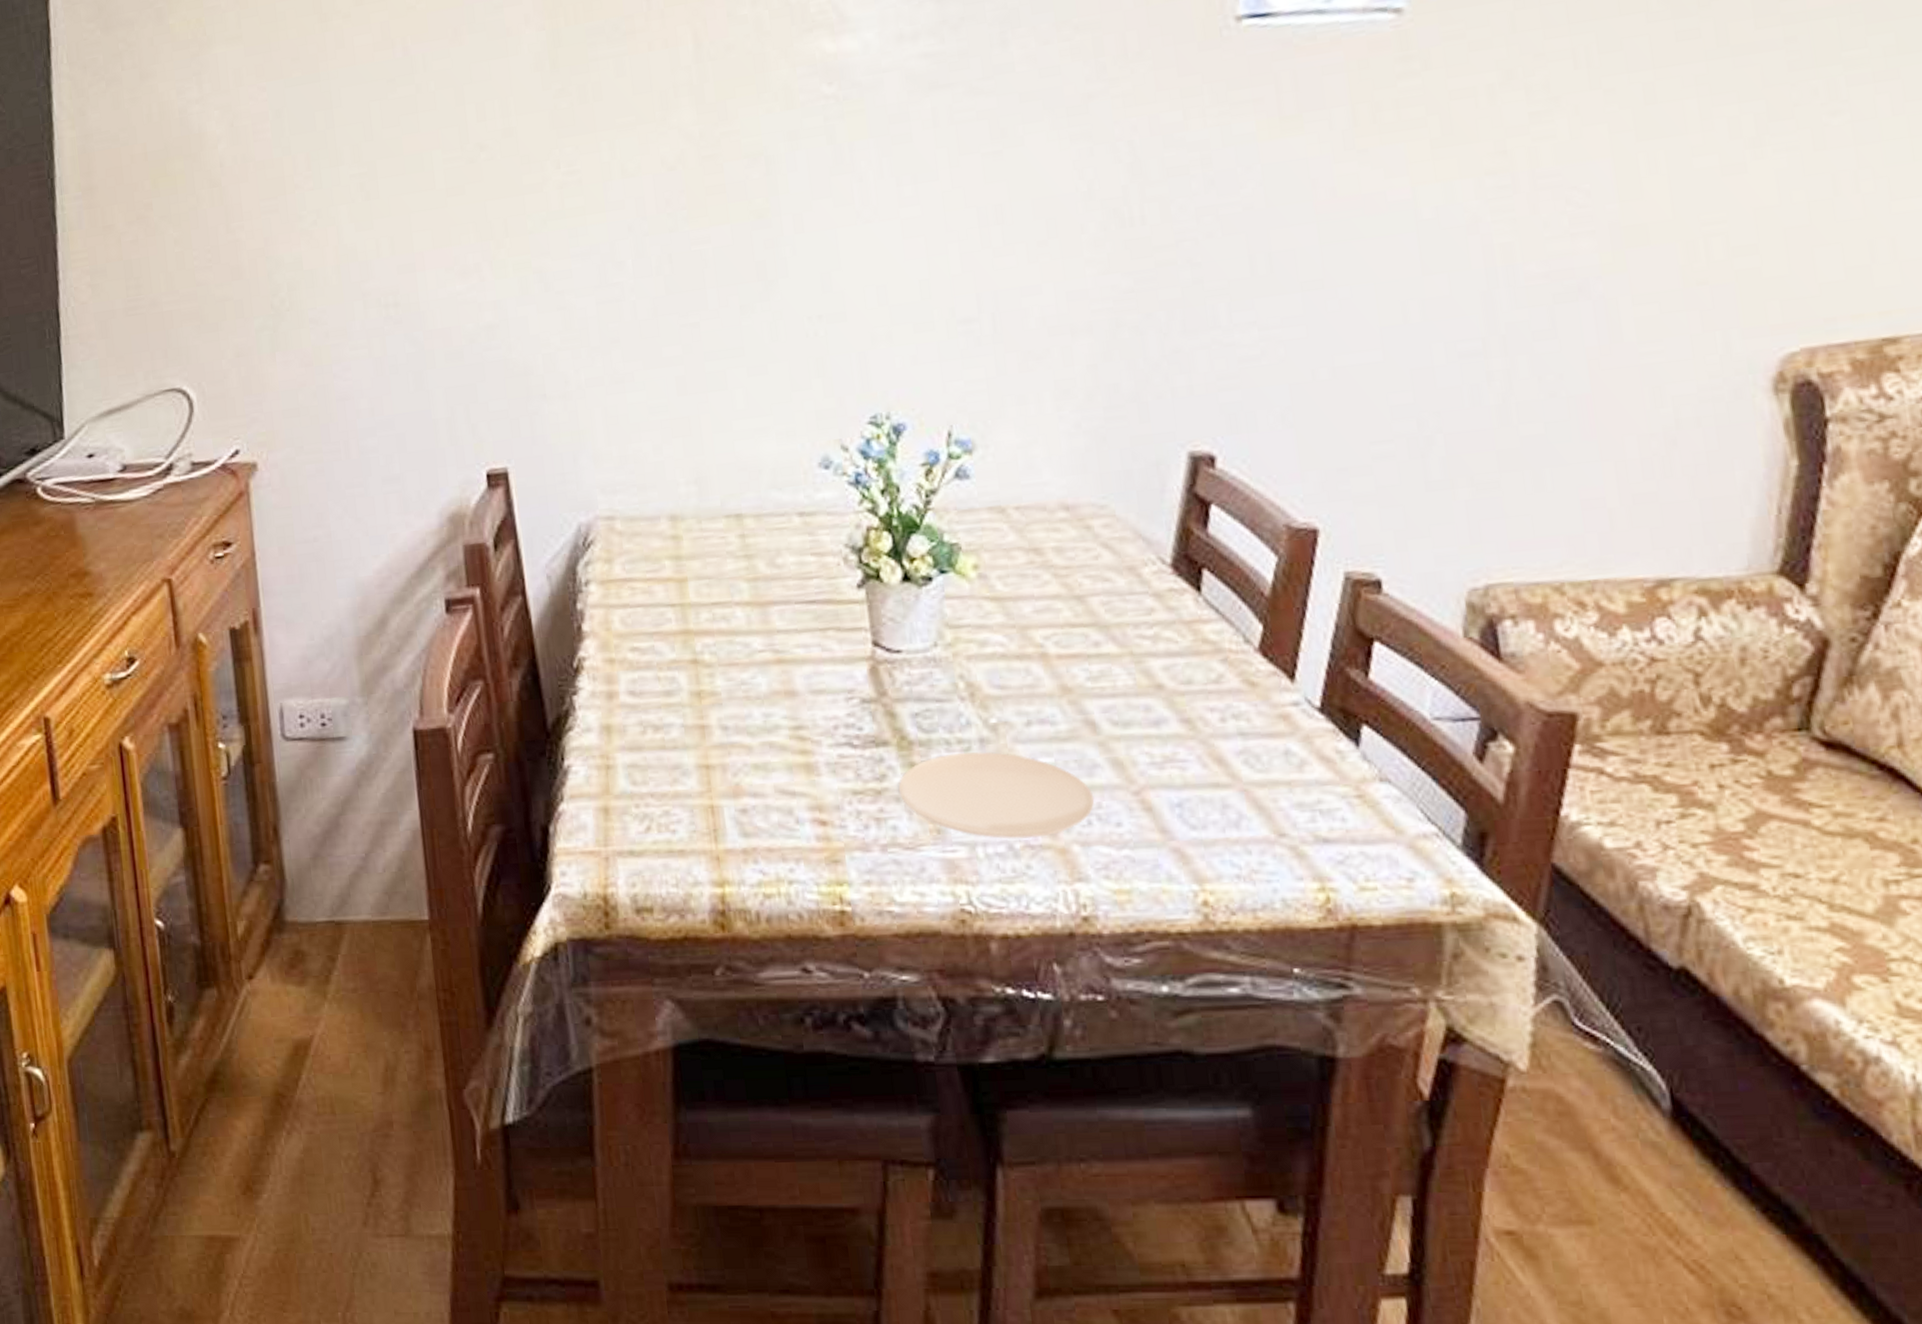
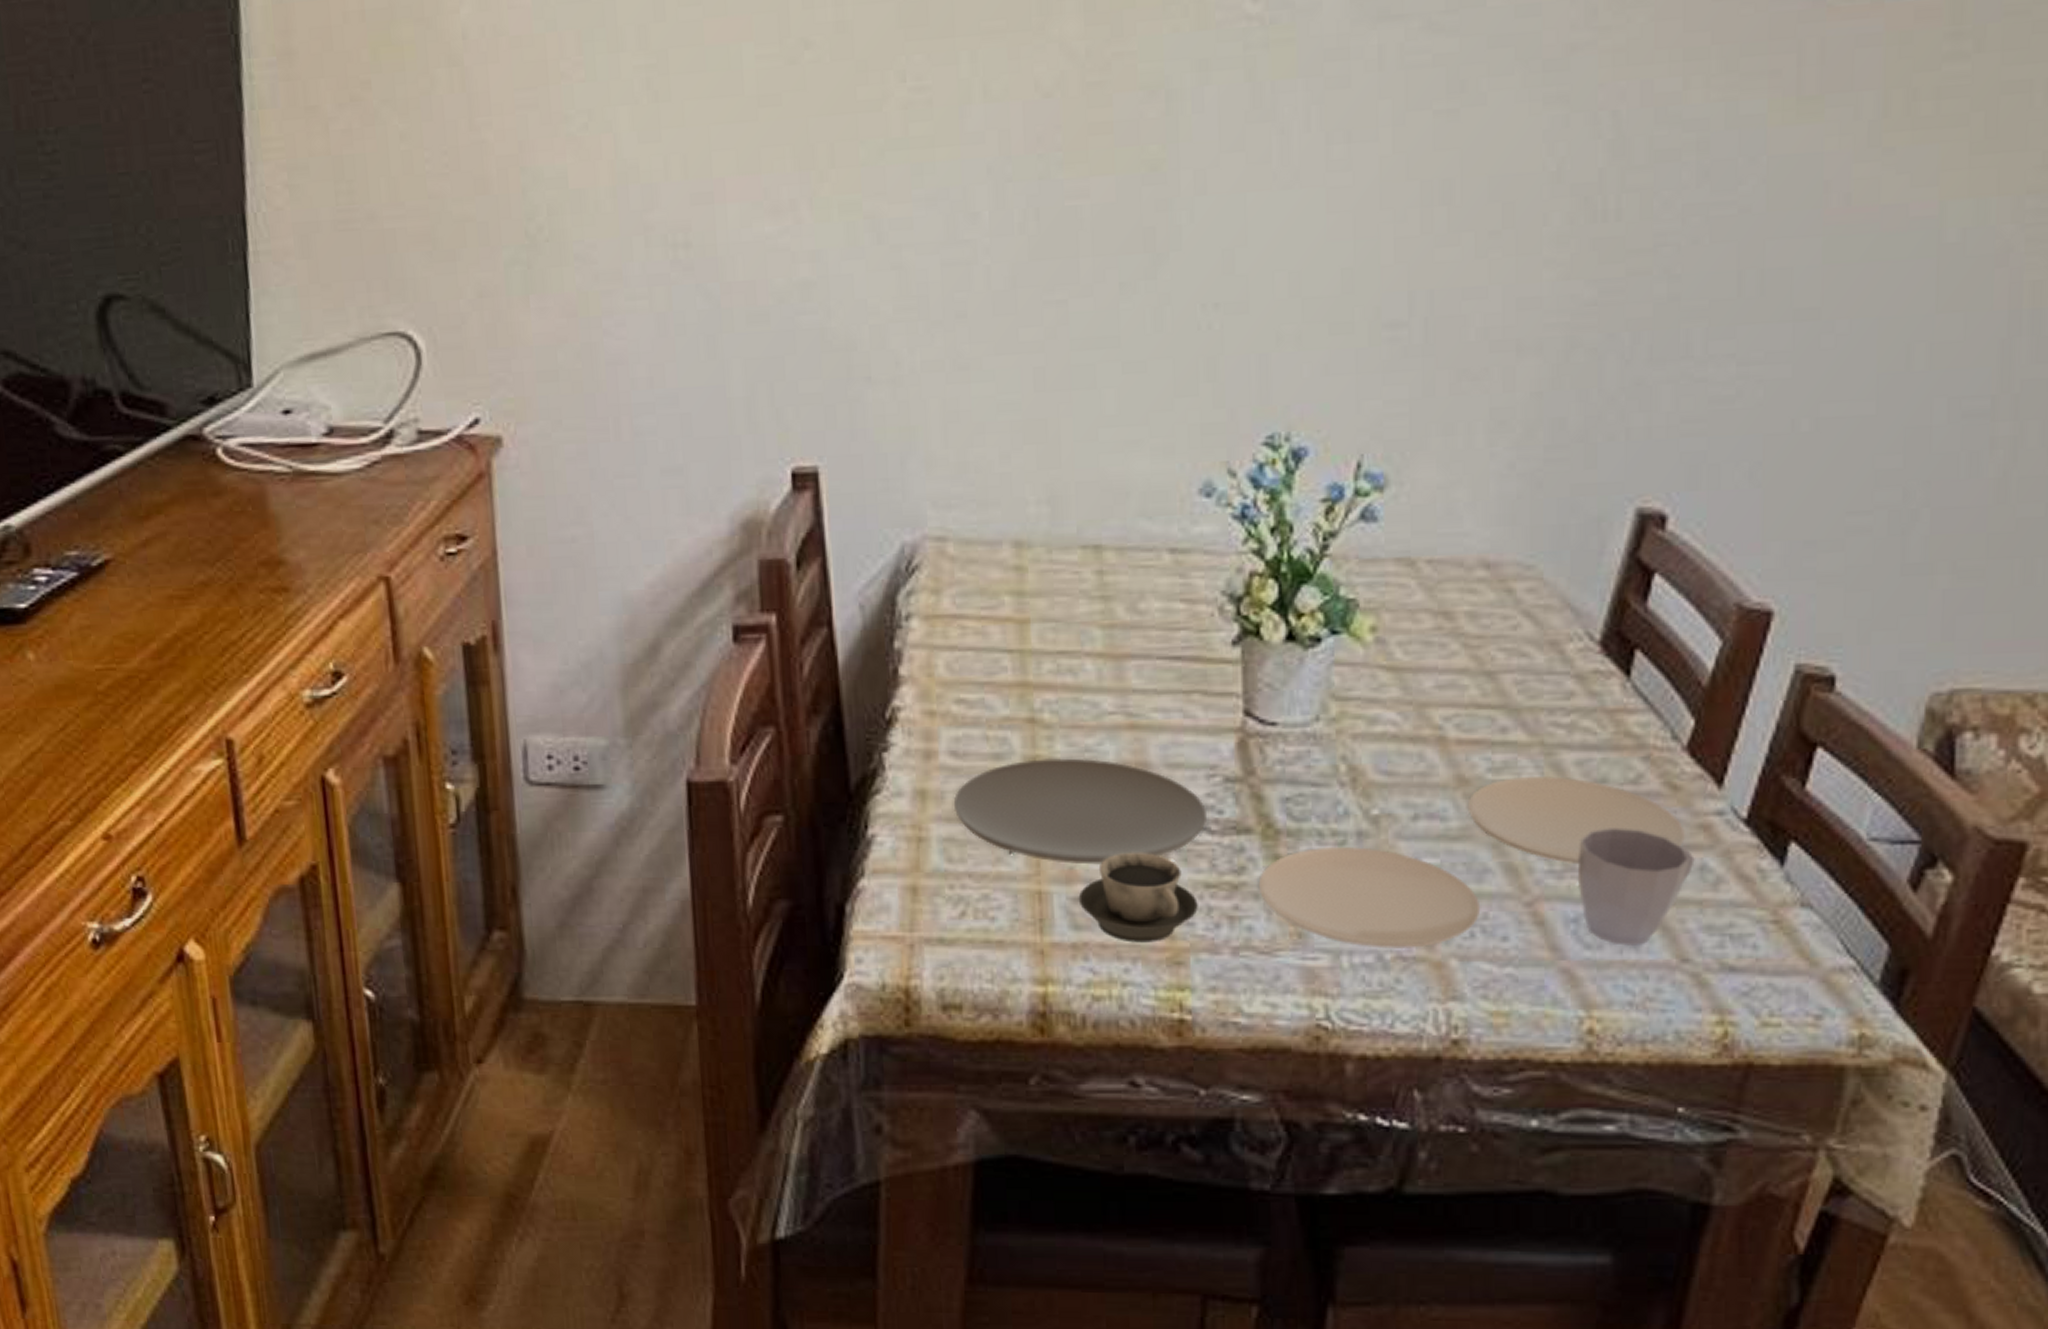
plate: none [634,690,849,781] -> present [954,757,1206,865]
cup: none [745,767,849,846] -> present [1078,852,1198,943]
plate: none [1072,681,1269,756] -> present [1467,776,1687,865]
cup: none [1174,722,1279,825] -> present [1577,828,1695,946]

